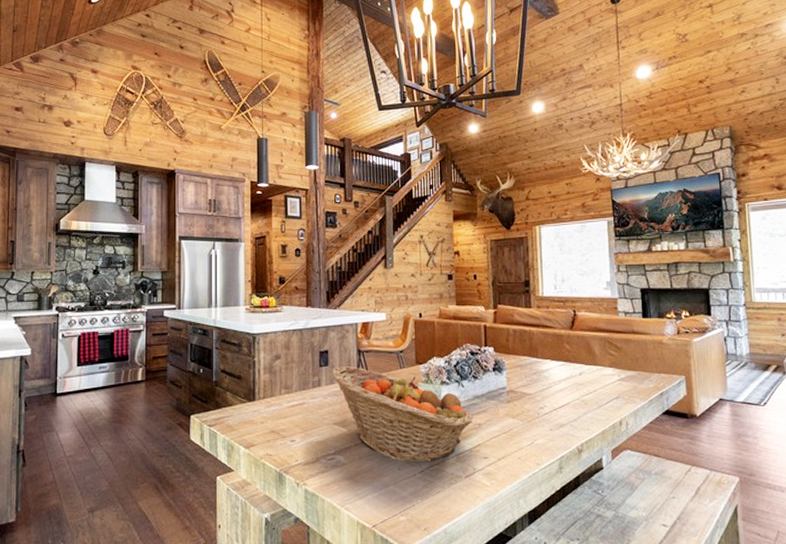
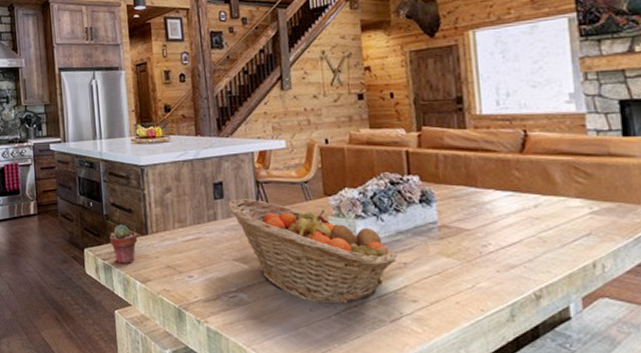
potted succulent: none [217,390,245,430] -> present [109,224,138,265]

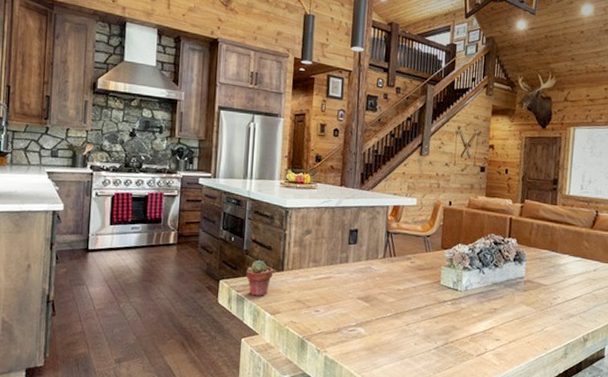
fruit basket: present [228,199,397,304] -> none [360,245,490,340]

